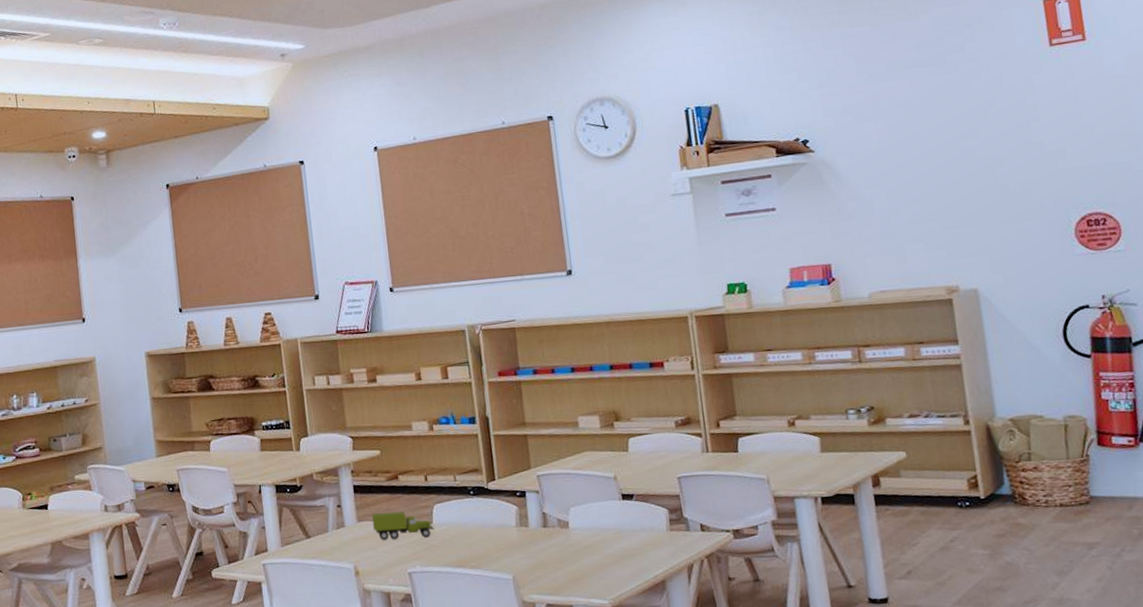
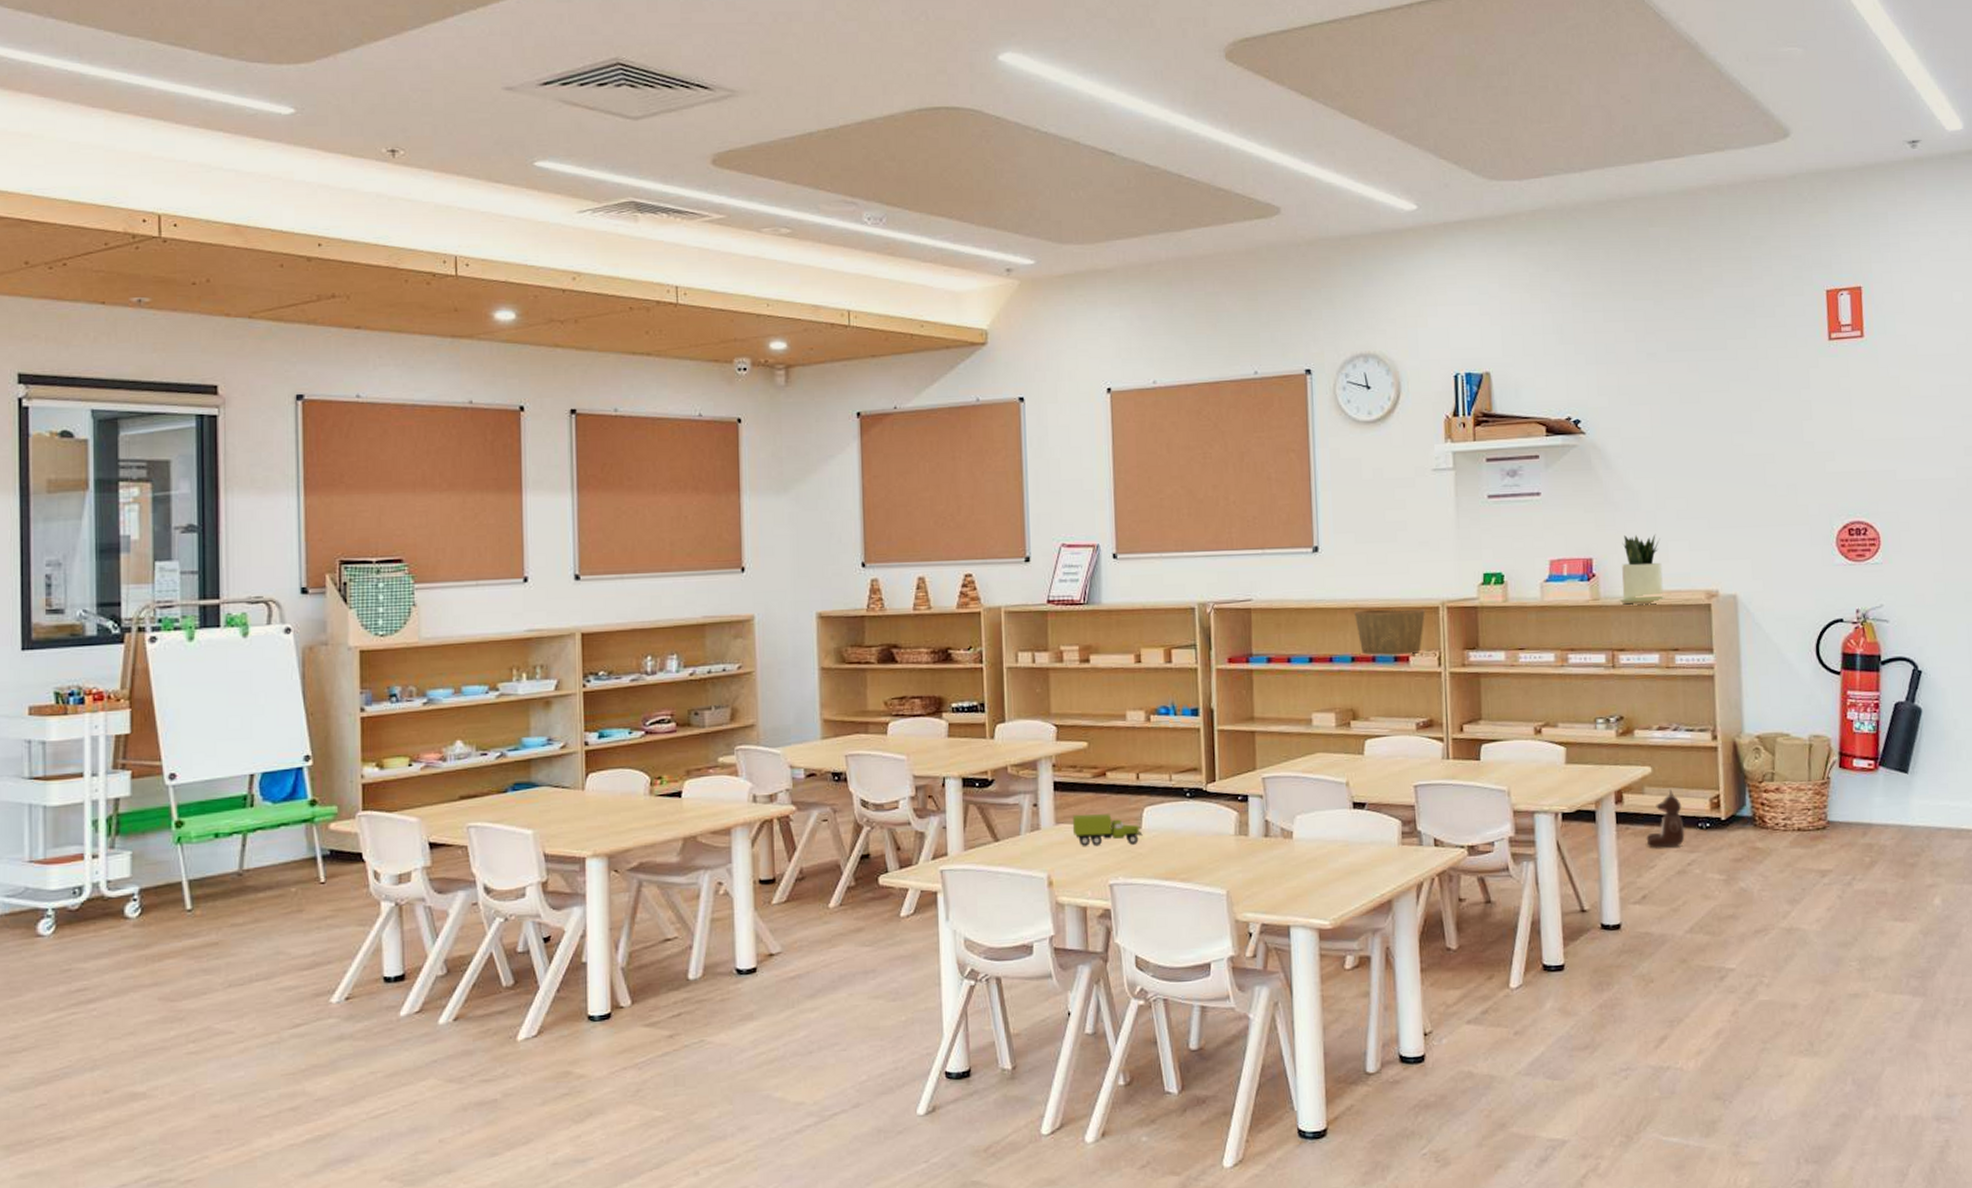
basket: none [608,319,676,363] -> present [1353,608,1426,656]
planter: none [858,238,906,304] -> present [1619,534,1665,605]
stuffed animal: none [906,472,946,527] -> present [1646,789,1685,848]

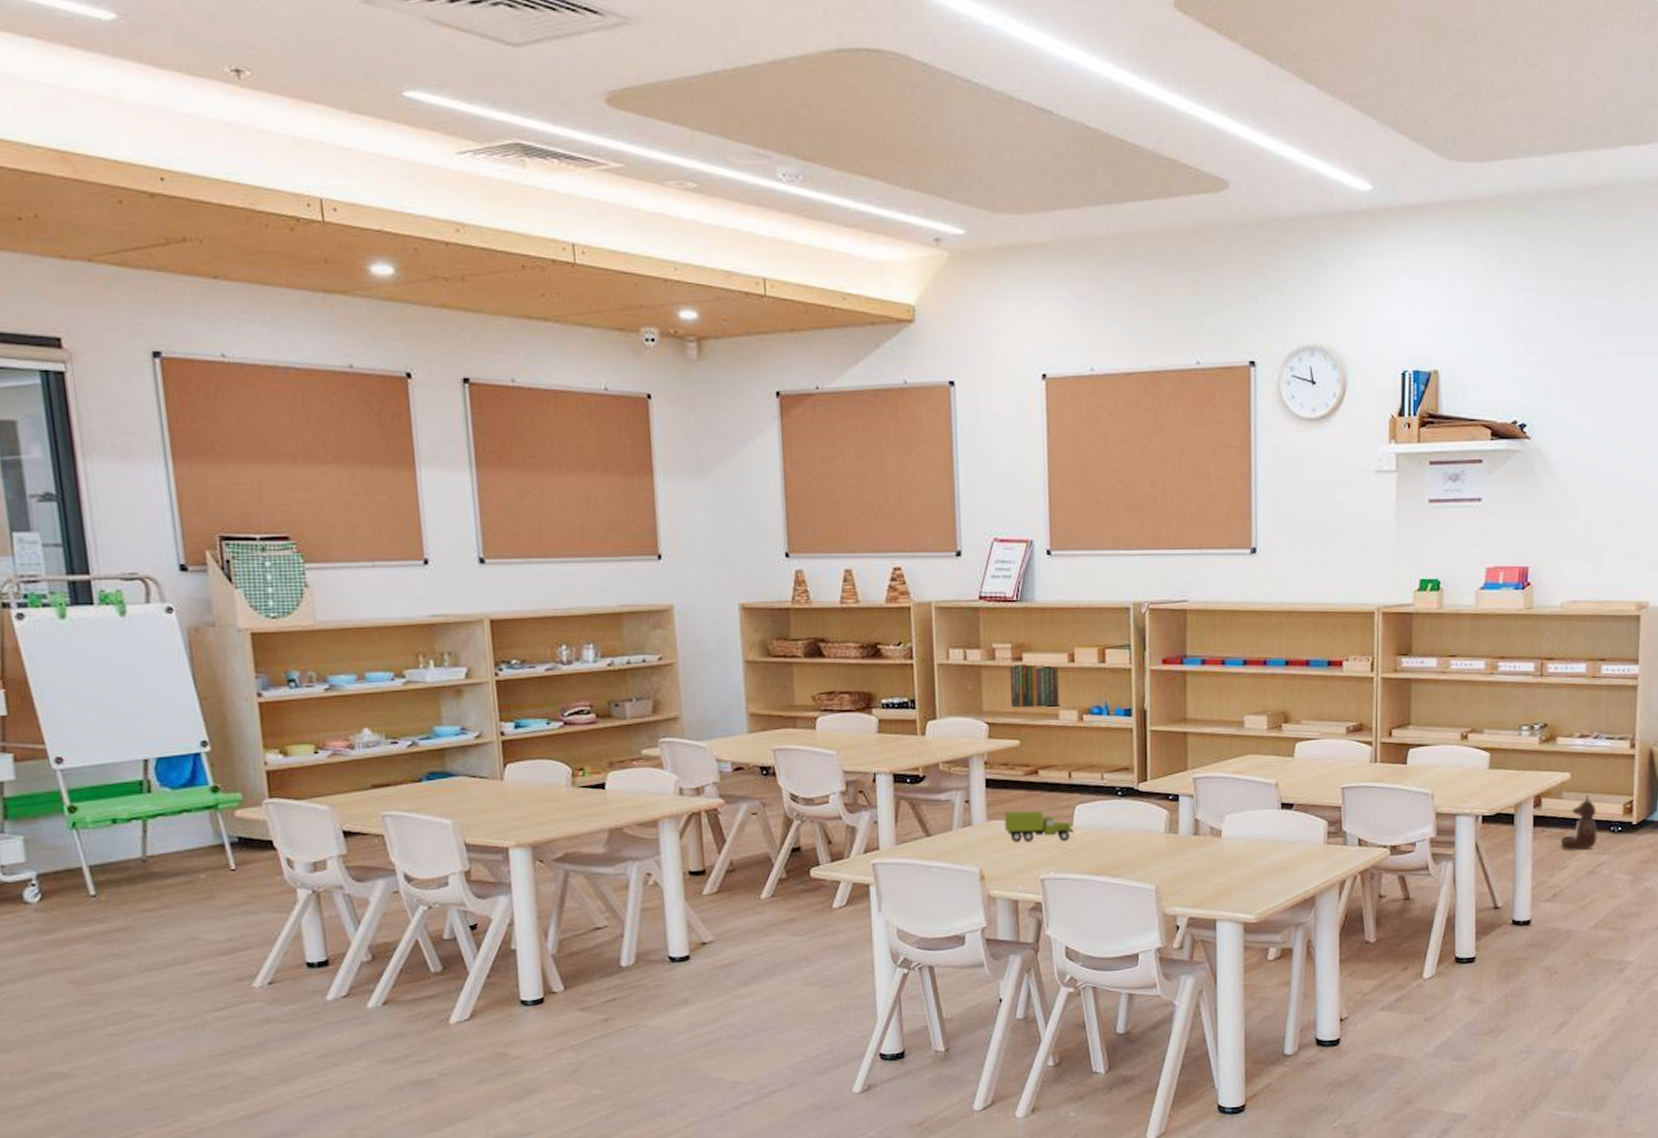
books: none [1077,664,1126,710] -> present [1009,662,1059,708]
basket: present [1353,608,1426,656] -> none [1289,612,1361,660]
planter: present [1619,534,1665,605] -> none [1551,544,1596,614]

